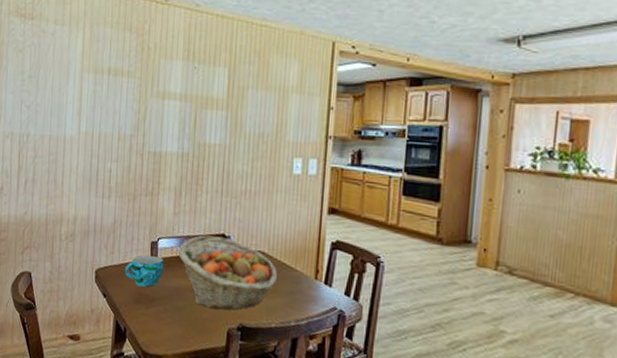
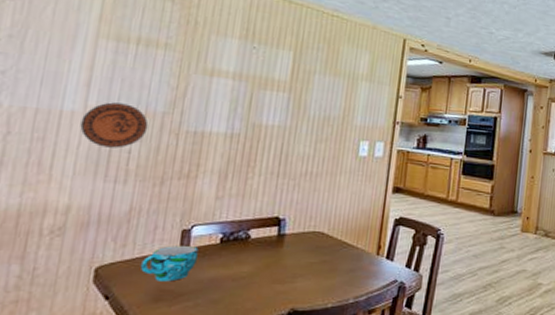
decorative plate: none [77,128,121,168] -> present [80,102,149,149]
fruit basket: present [177,235,277,310] -> none [217,219,337,296]

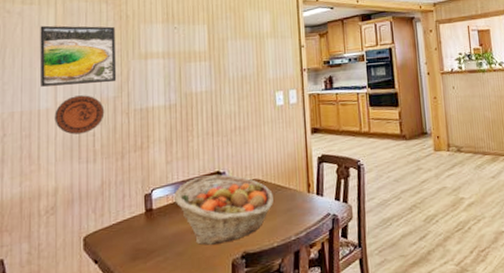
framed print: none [68,11,178,95] -> present [39,25,117,87]
cup: present [139,245,199,282] -> none [117,207,160,242]
fruit basket: none [217,219,337,296] -> present [173,174,273,245]

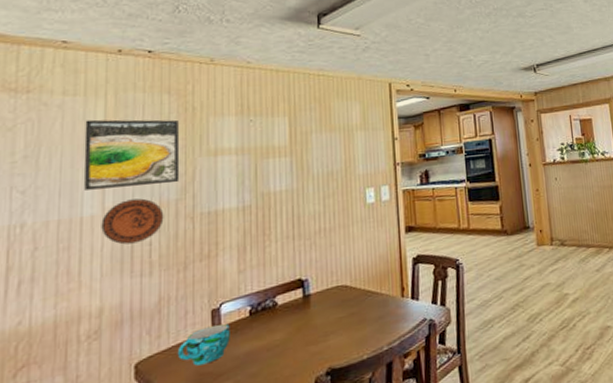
cup: none [117,207,160,242] -> present [177,323,230,366]
fruit basket: present [173,174,273,245] -> none [246,282,363,363]

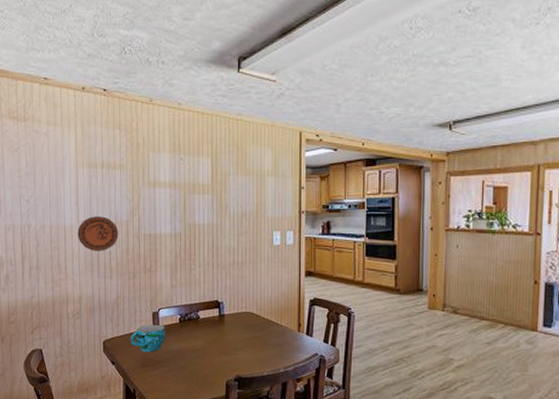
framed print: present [83,119,180,190] -> none [63,147,129,207]

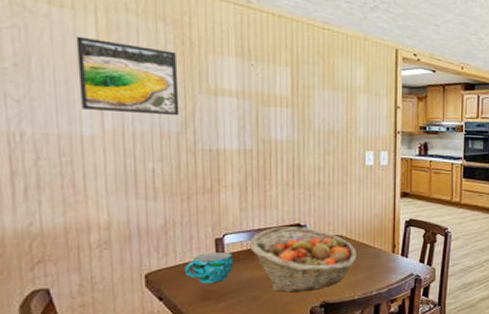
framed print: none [63,147,129,207] -> present [76,36,180,116]
decorative plate: present [77,216,119,251] -> none [102,125,166,168]
fruit basket: none [177,303,266,365] -> present [248,226,356,292]

